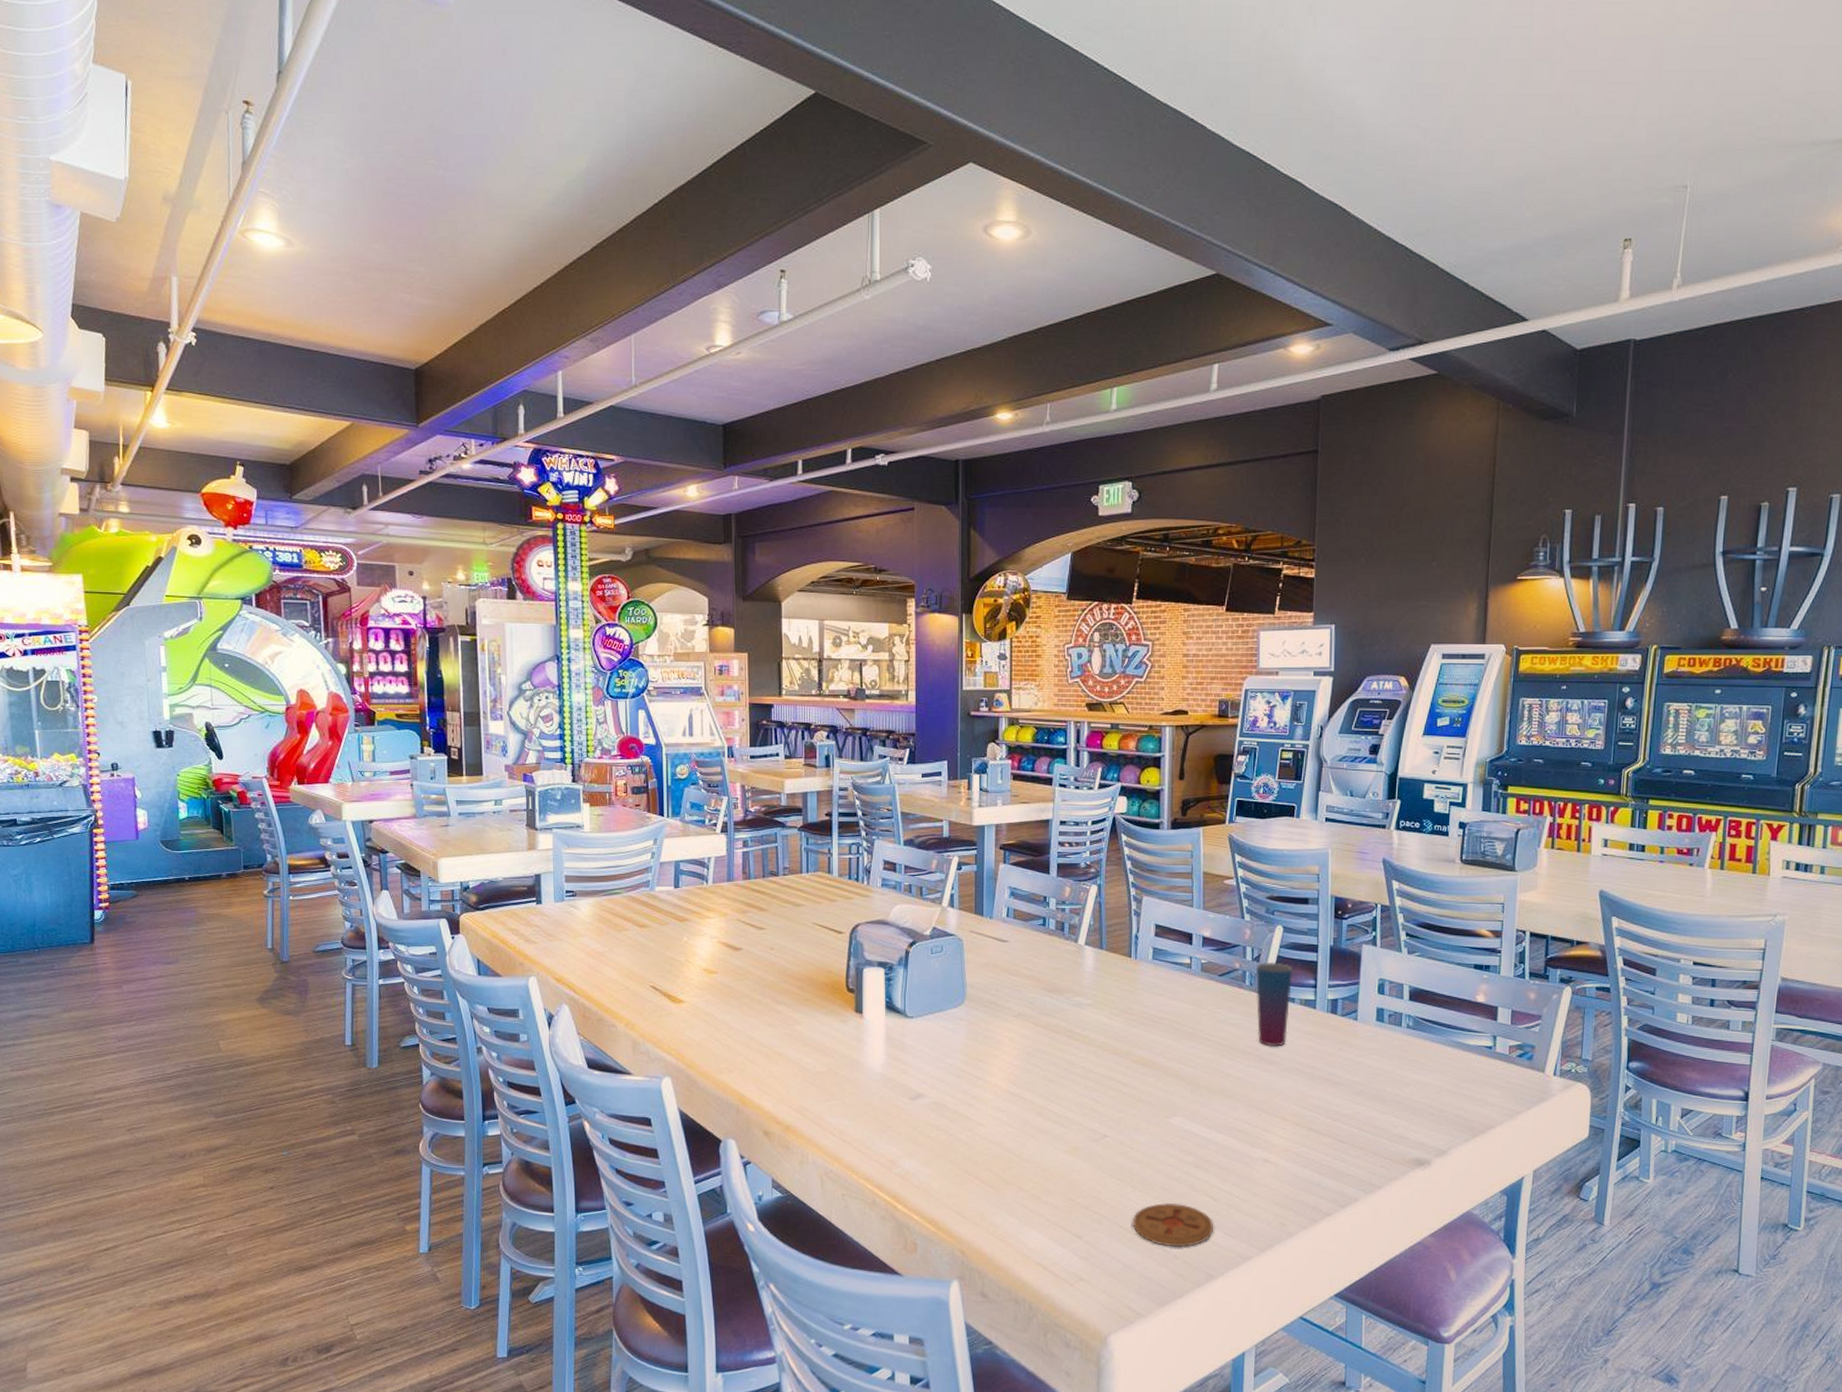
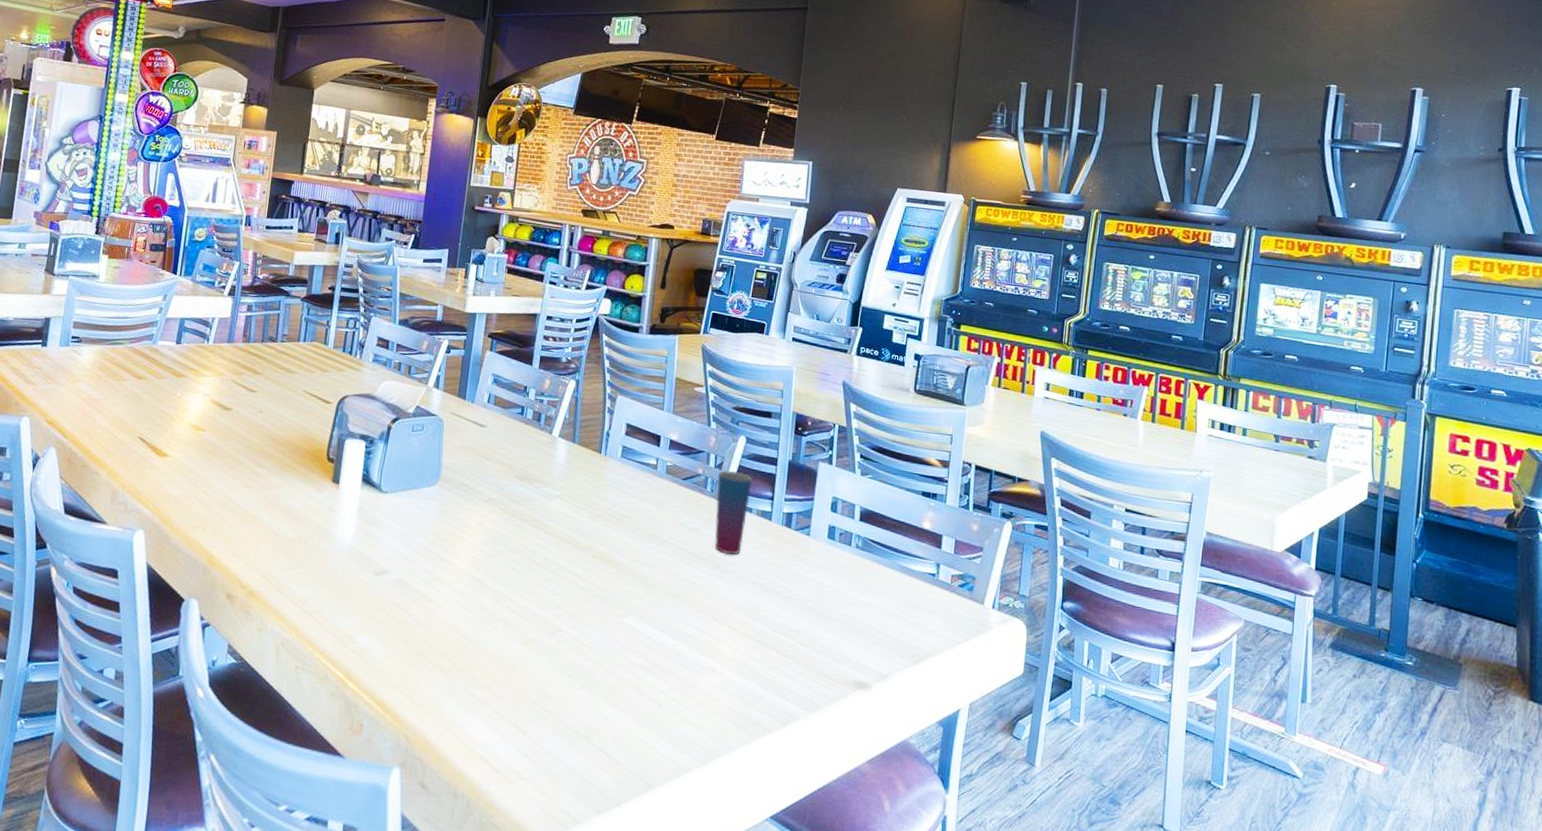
coaster: present [1132,1202,1213,1246] -> none [577,704,657,752]

